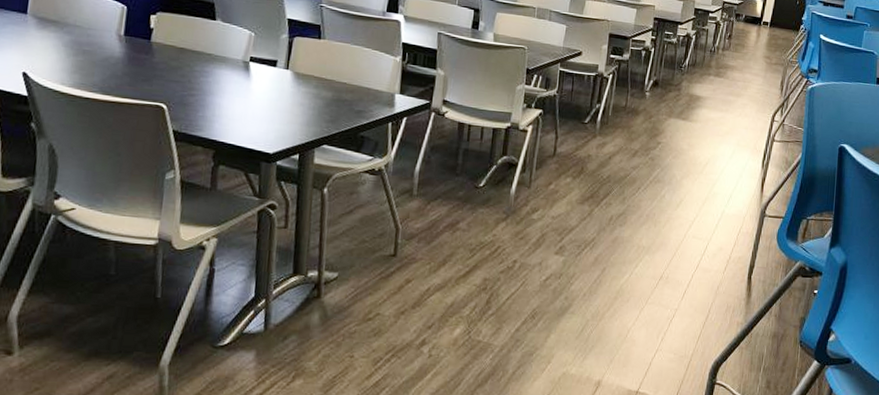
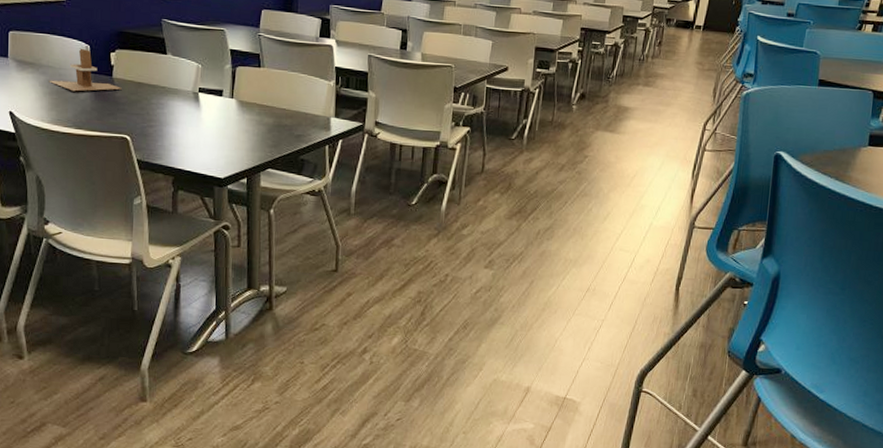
napkin holder: none [74,8,161,55] -> present [49,48,122,92]

